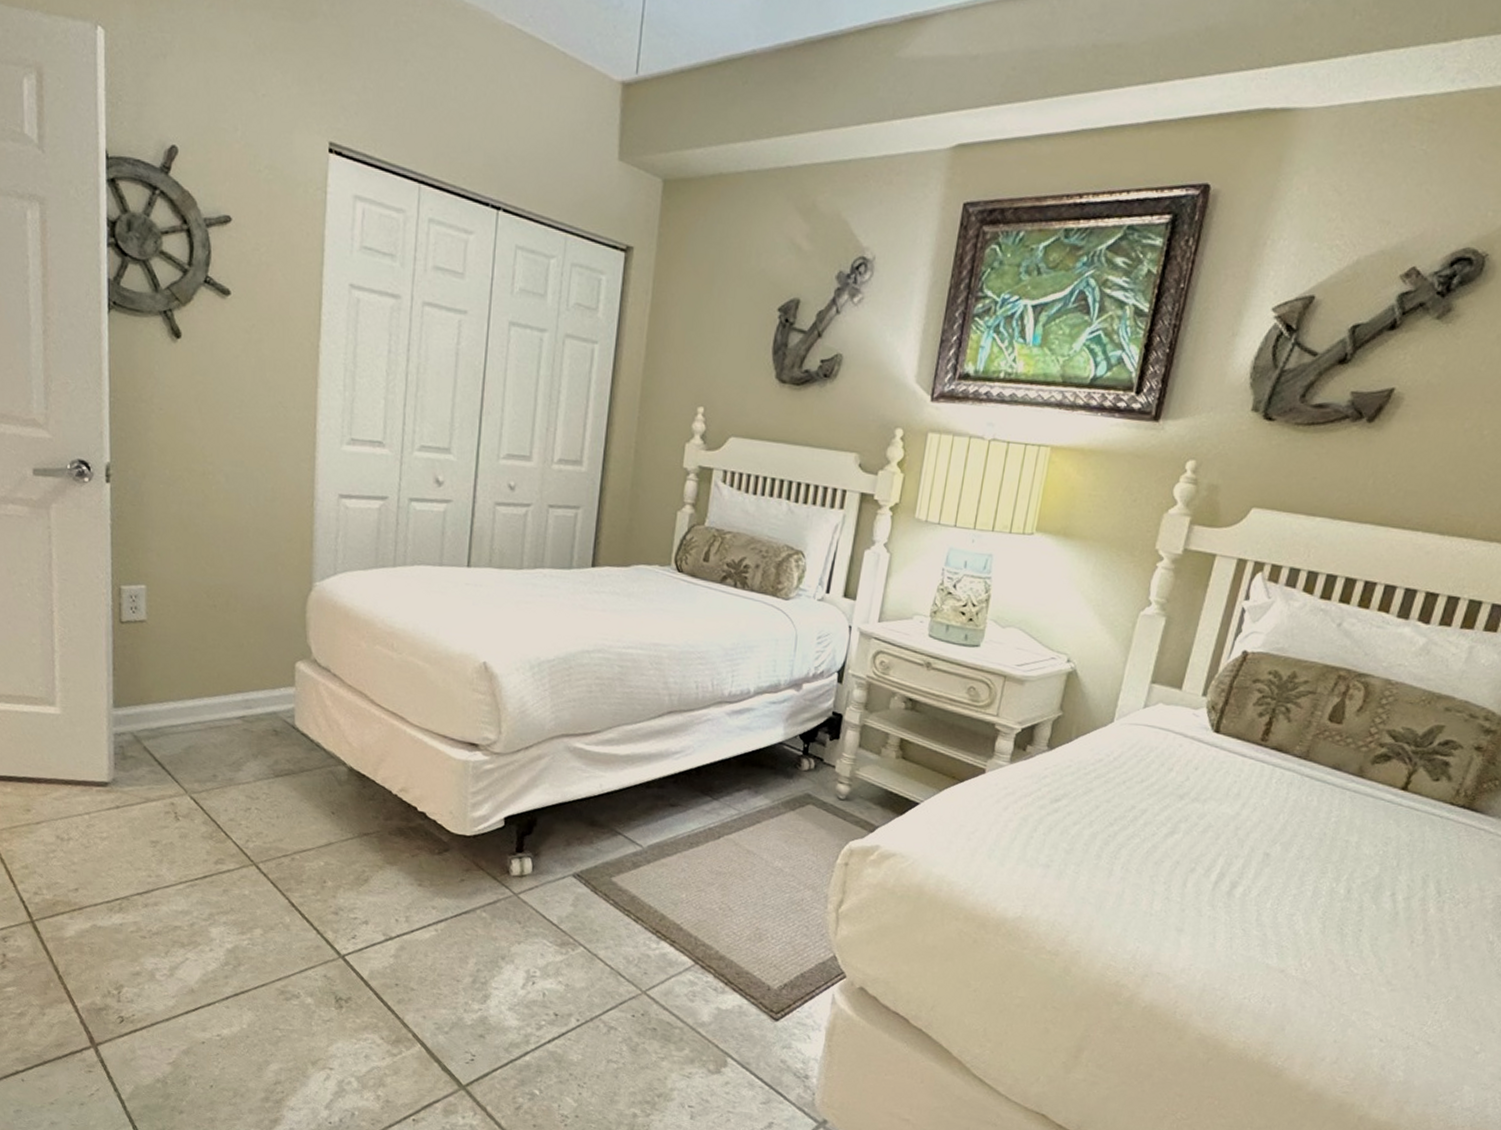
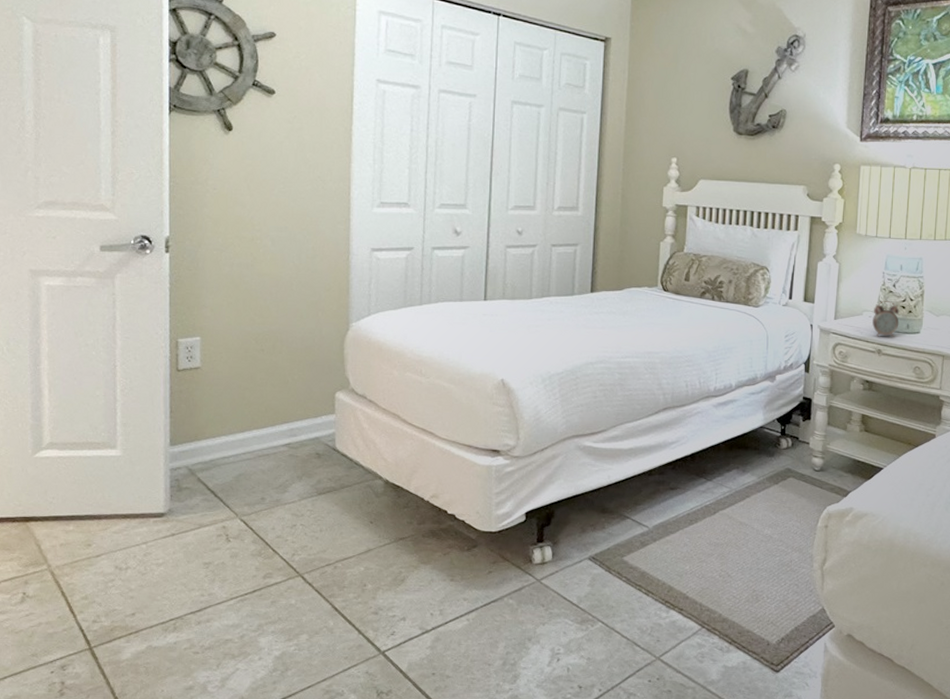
alarm clock: none [923,604,958,649] -> present [872,301,900,337]

